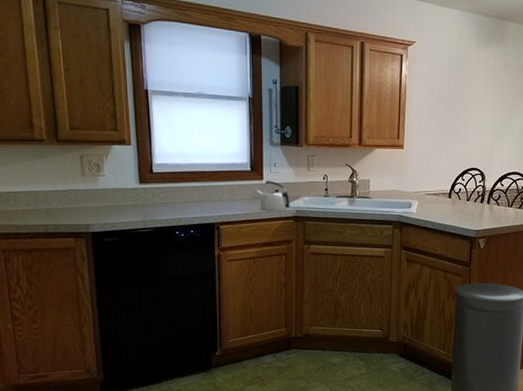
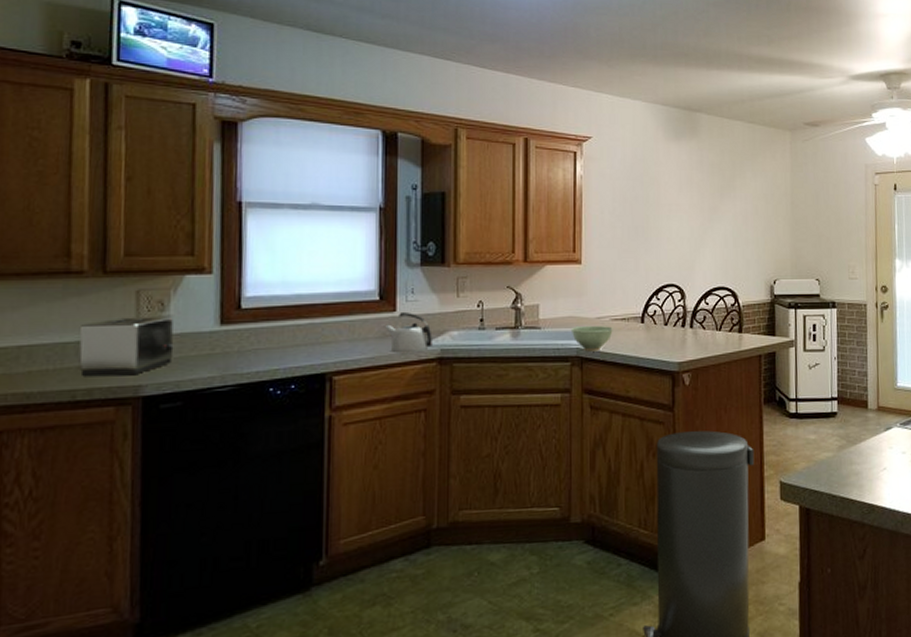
toaster: none [45,175,109,217] -> present [78,316,174,376]
bowl: none [393,198,426,218] -> present [570,326,613,352]

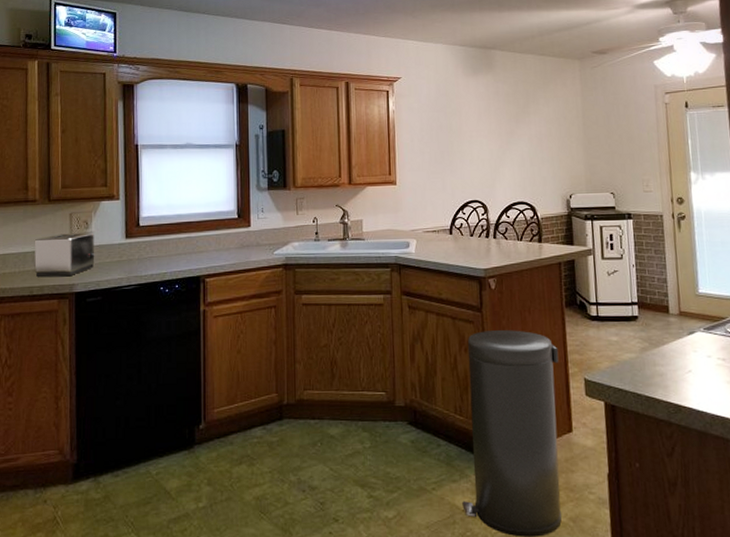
kettle: present [384,311,432,355] -> none [242,227,279,262]
bowl: present [570,326,613,352] -> none [389,237,426,259]

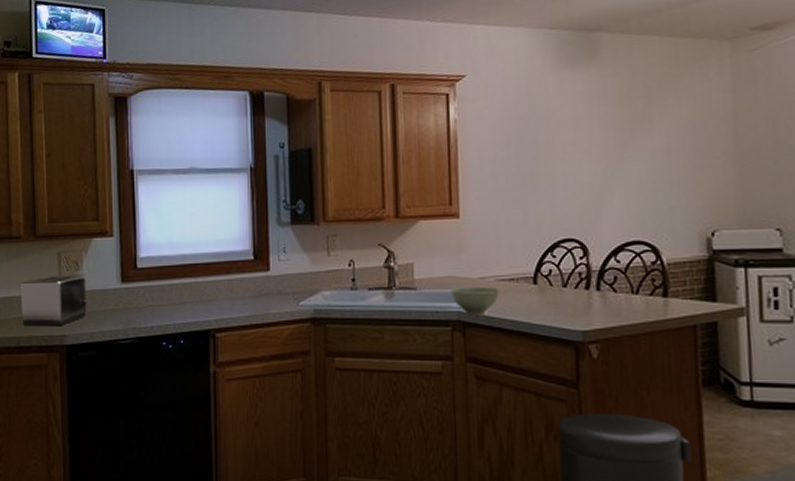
bowl: none [389,237,426,259] -> present [449,287,500,316]

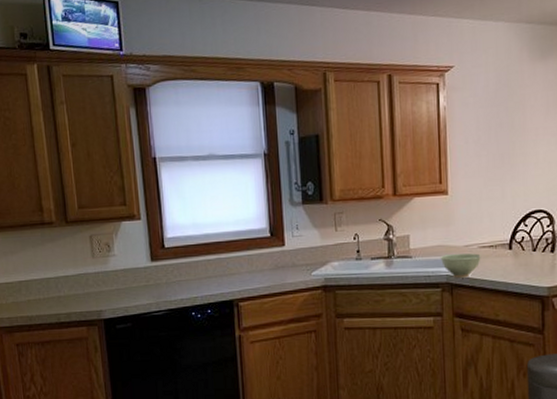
toaster: present [20,275,87,327] -> none [55,256,121,303]

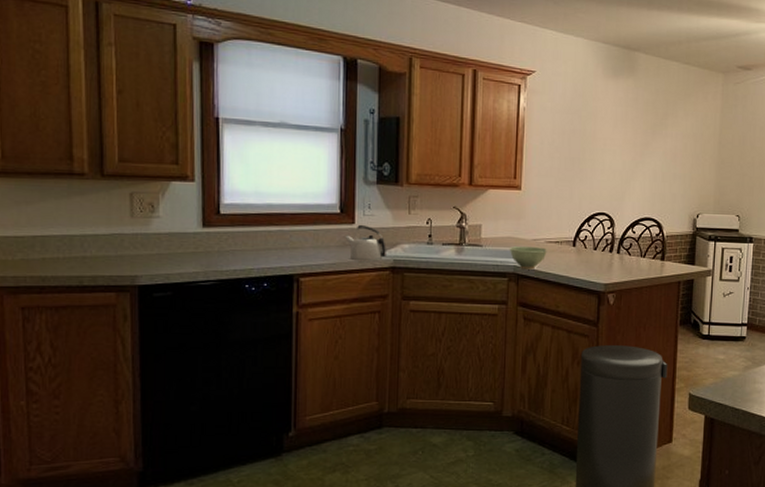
kettle: none [276,245,317,284] -> present [344,224,386,263]

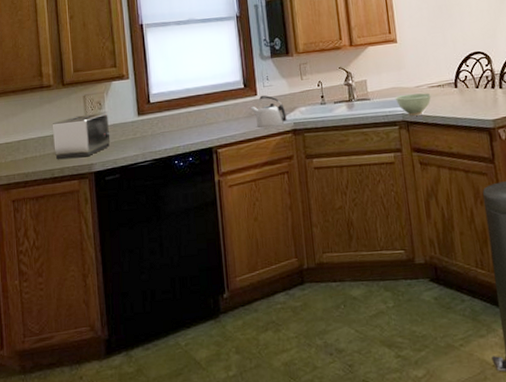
toaster: none [83,216,164,267] -> present [52,112,111,159]

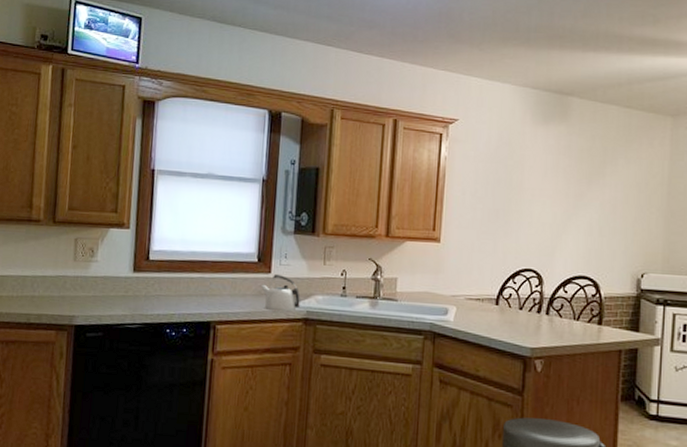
toaster: present [52,112,111,159] -> none [33,259,100,307]
bowl: present [395,93,431,116] -> none [425,302,467,328]

